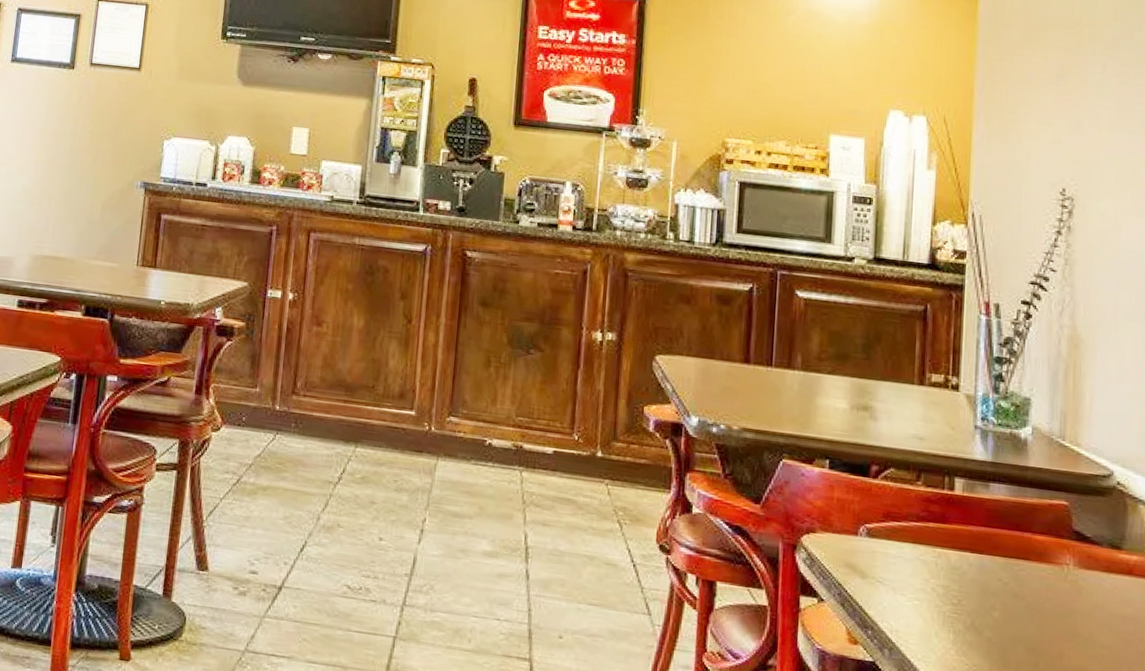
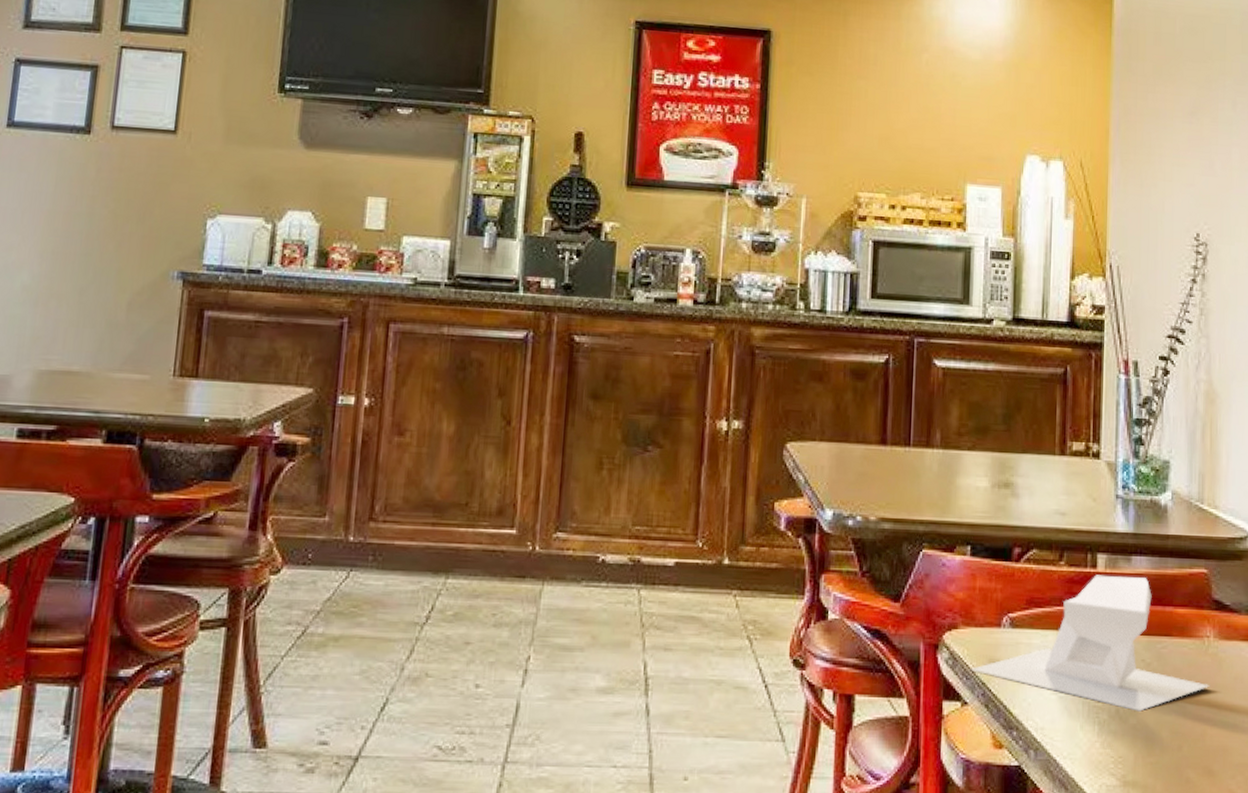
napkin holder: none [827,496,1068,626] -> present [970,574,1210,711]

